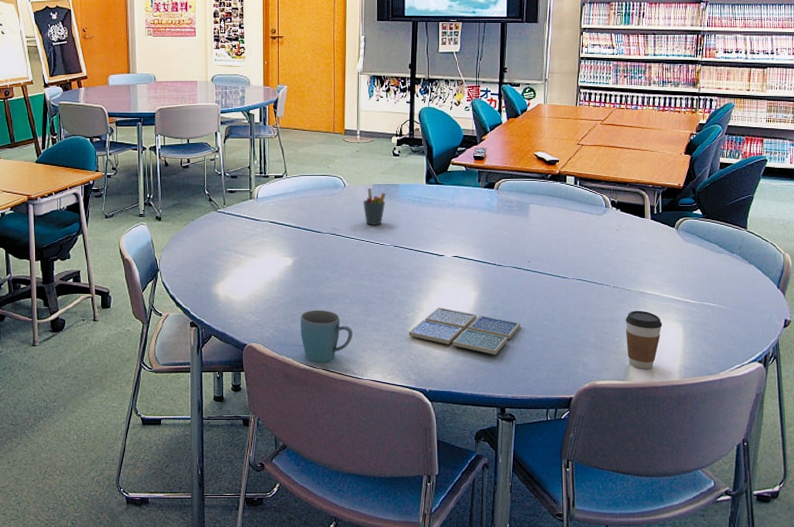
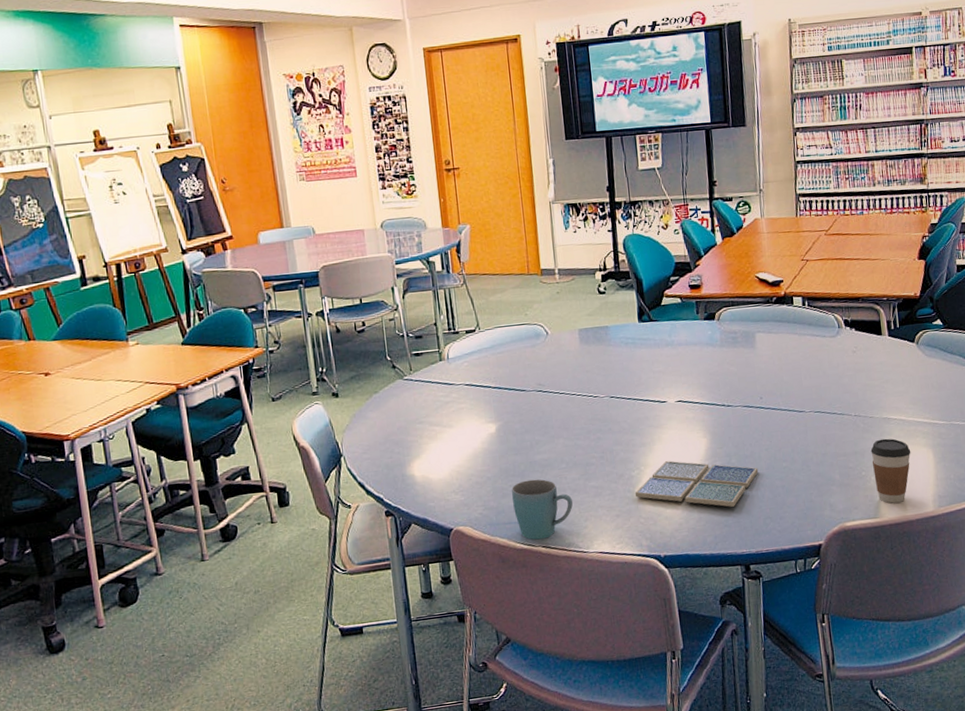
pen holder: present [363,188,386,225] -> none [569,334,595,376]

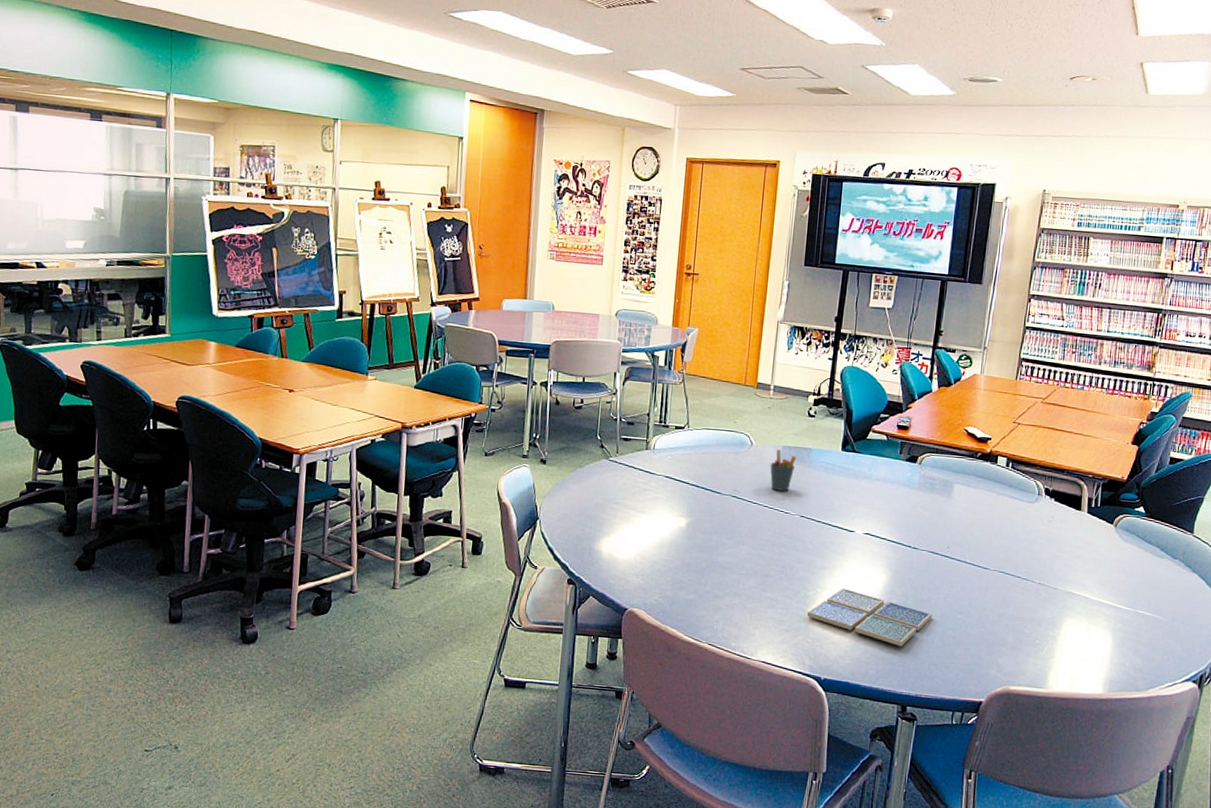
mug: present [512,479,573,540] -> none [688,578,746,637]
pen holder: none [569,334,595,376] -> present [770,449,796,491]
coffee cup: present [870,438,911,504] -> none [1047,612,1090,678]

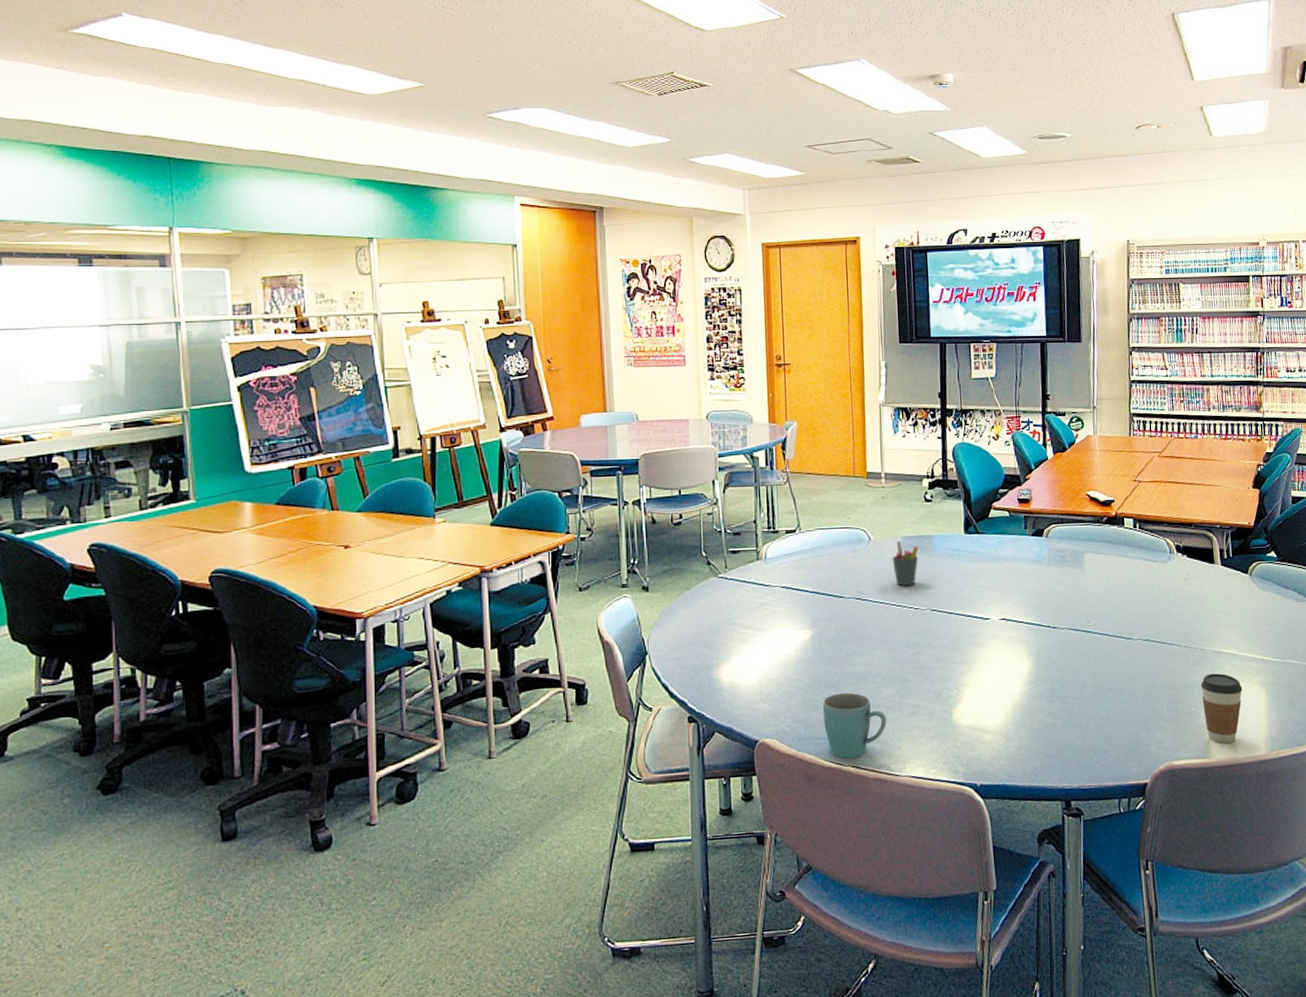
mug: none [688,578,746,637] -> present [823,692,886,759]
drink coaster: present [806,588,933,646] -> none [952,682,1083,736]
coffee cup: none [1047,612,1090,678] -> present [1200,673,1243,744]

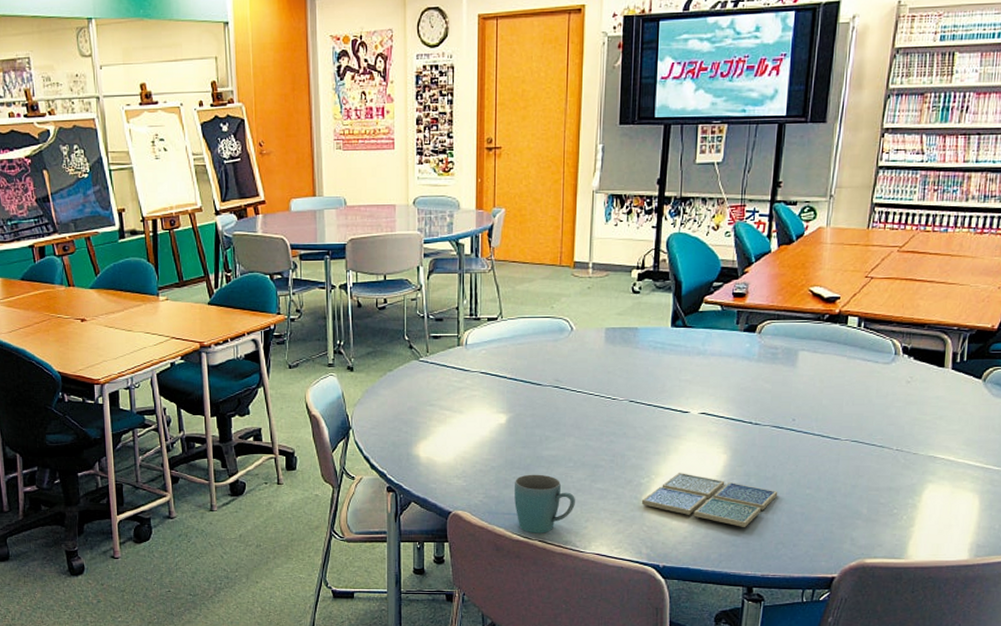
pen holder: present [892,541,919,586] -> none [593,332,622,376]
drink coaster: none [952,682,1083,736] -> present [641,473,778,527]
coffee cup: present [1200,673,1243,744] -> none [906,478,954,546]

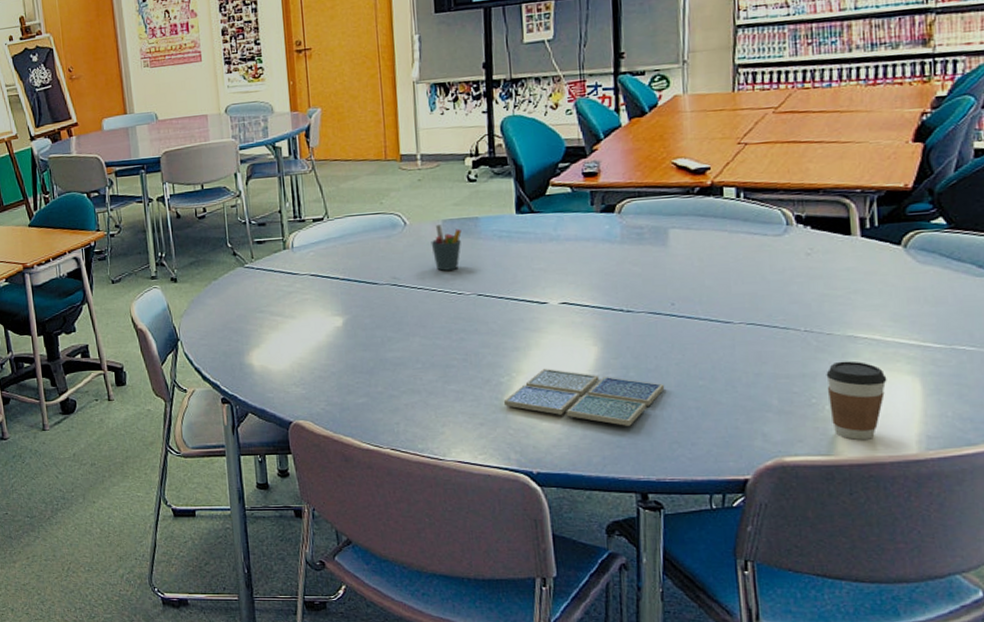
mug: present [514,474,575,533] -> none [358,377,428,442]
pen holder: none [593,332,622,376] -> present [431,225,462,271]
coffee cup: none [906,478,954,546] -> present [826,361,887,440]

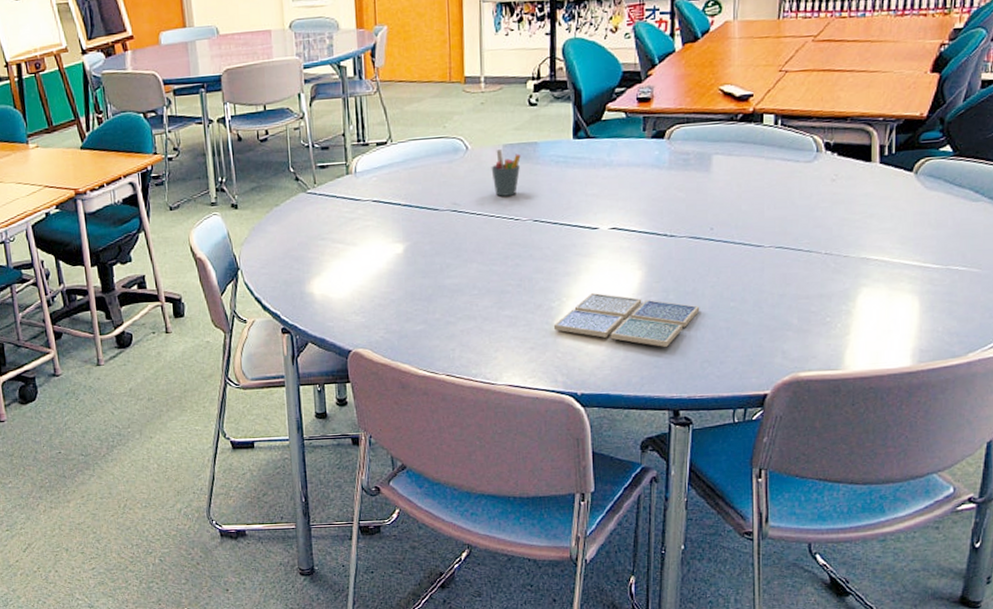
coffee cup: present [826,361,887,440] -> none [840,281,891,355]

